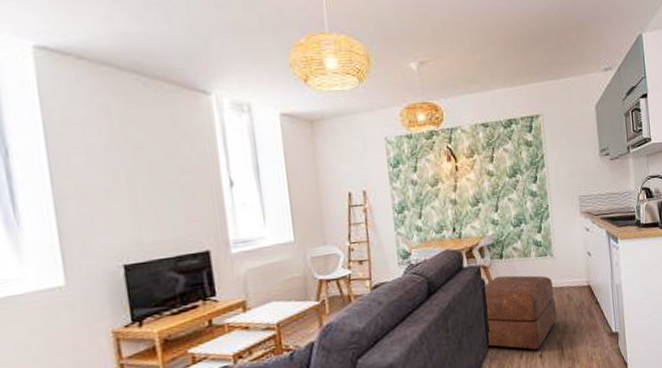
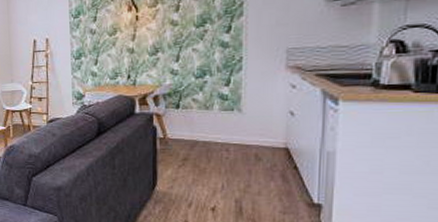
ottoman: present [482,275,557,351] -> none [153,125,239,203]

